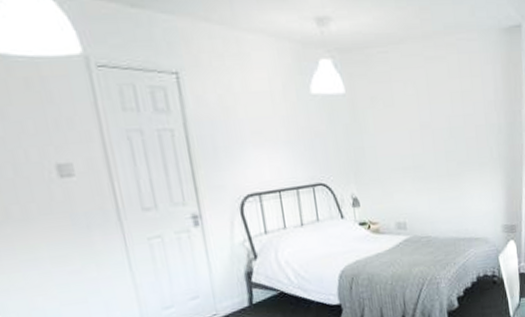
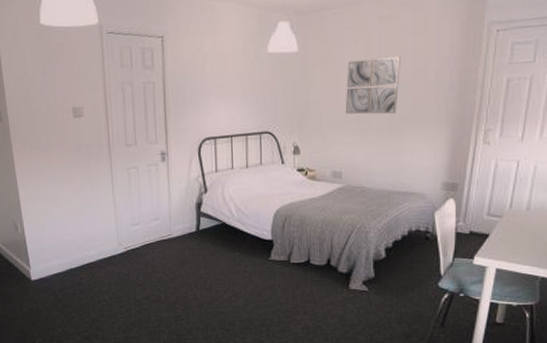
wall art: none [399,99,453,161] -> present [345,56,400,115]

